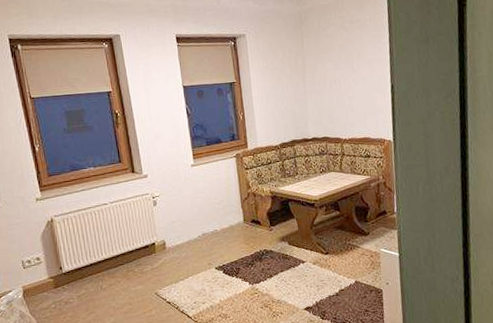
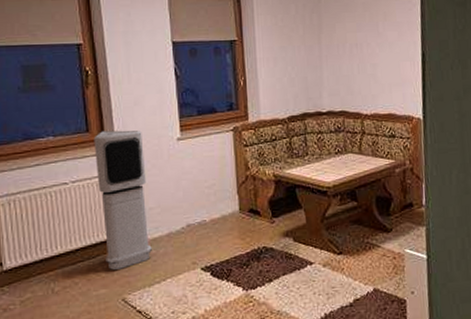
air purifier: none [125,160,176,271] -> present [93,130,152,270]

